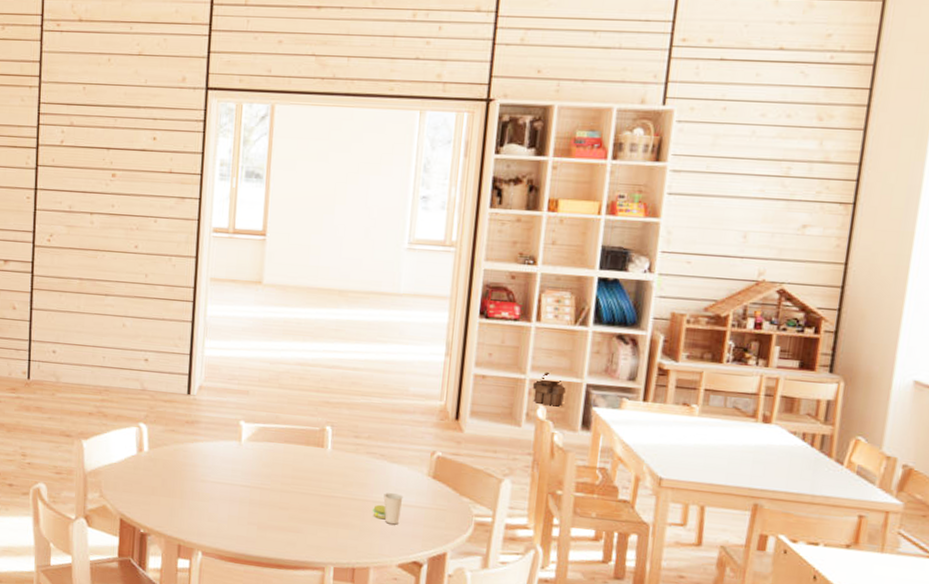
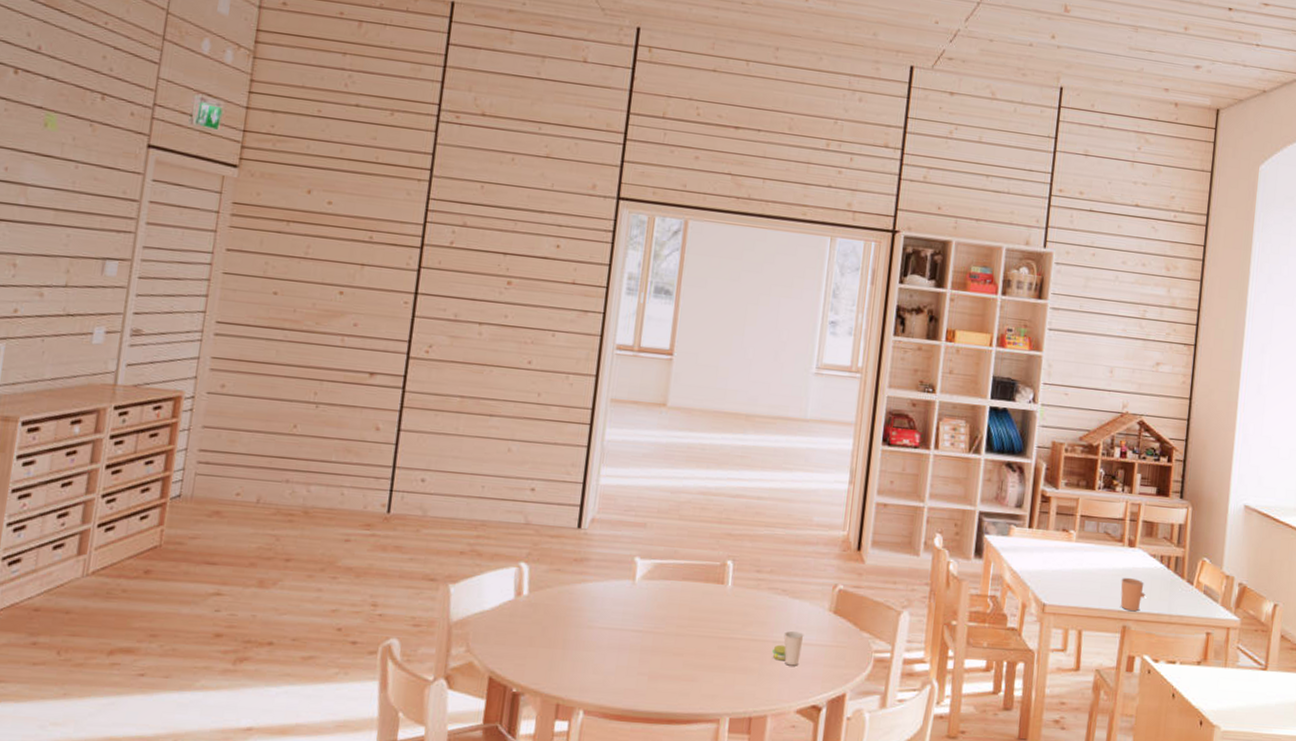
wooden blocks: present [533,371,566,407] -> none [931,499,961,535]
cup: none [752,454,783,490] -> present [1120,577,1146,612]

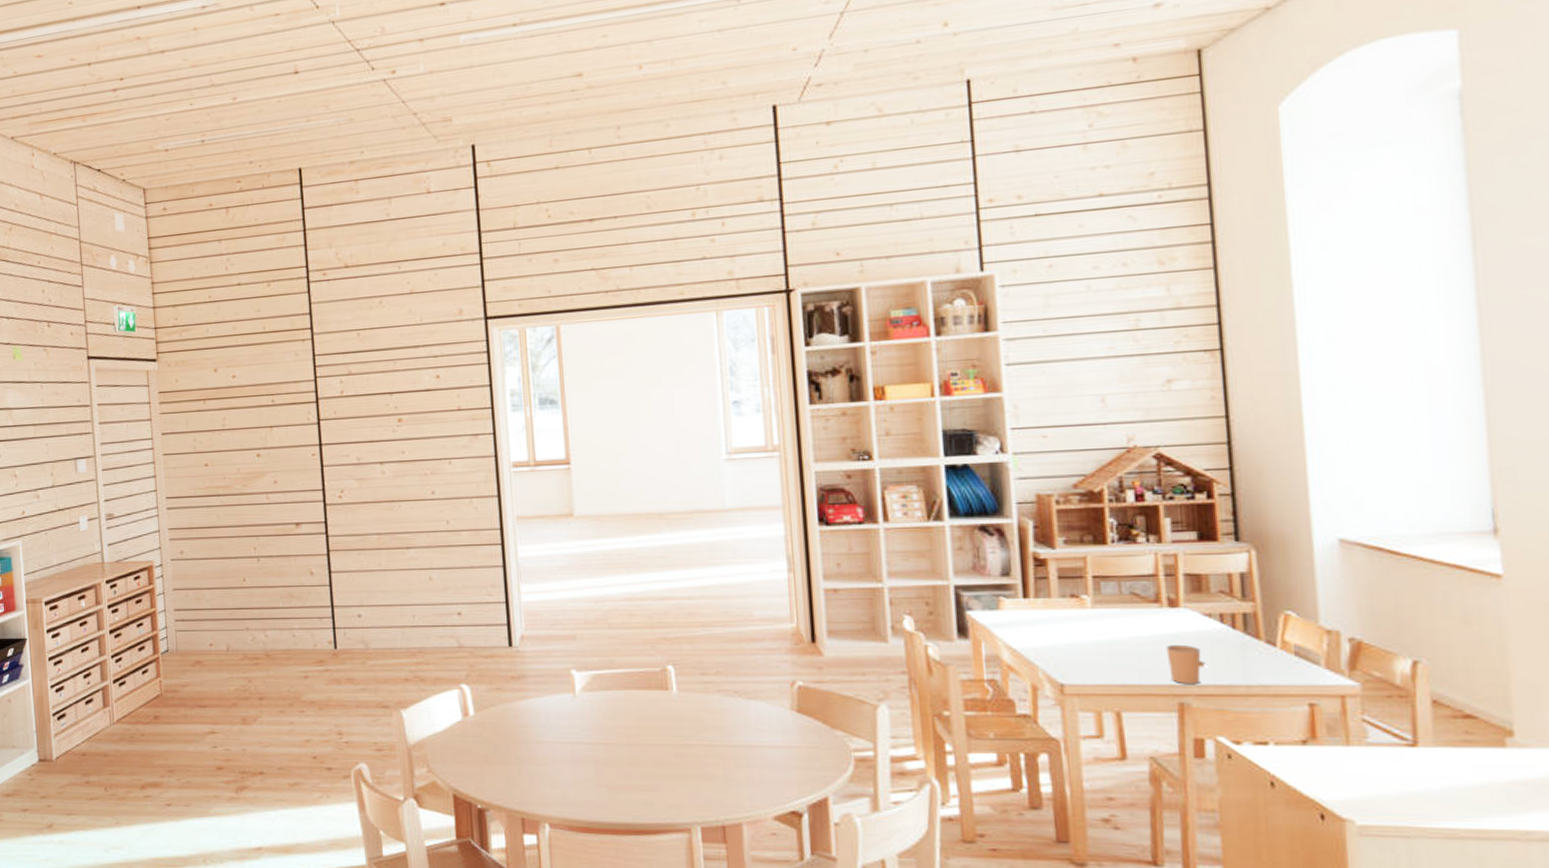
cup: present [772,631,804,666] -> none [735,734,768,771]

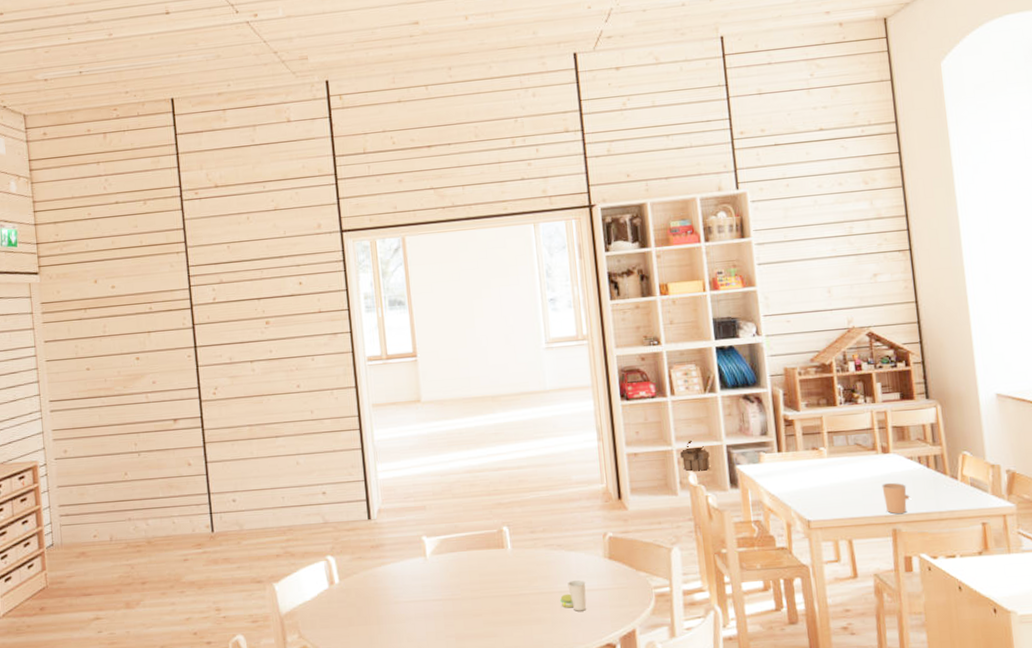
cup: none [735,734,768,771] -> present [560,580,587,612]
wooden blocks: none [893,576,932,615] -> present [680,440,710,472]

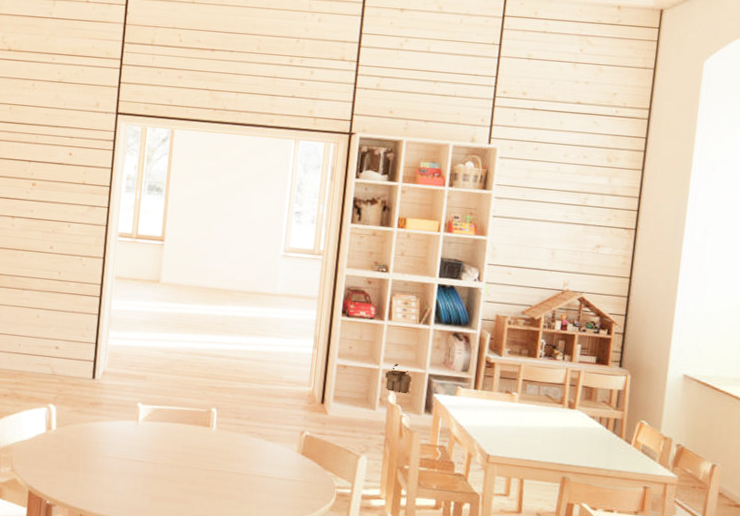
cup: present [560,580,587,612] -> none [250,467,277,496]
cup: present [881,482,910,515] -> none [560,435,585,465]

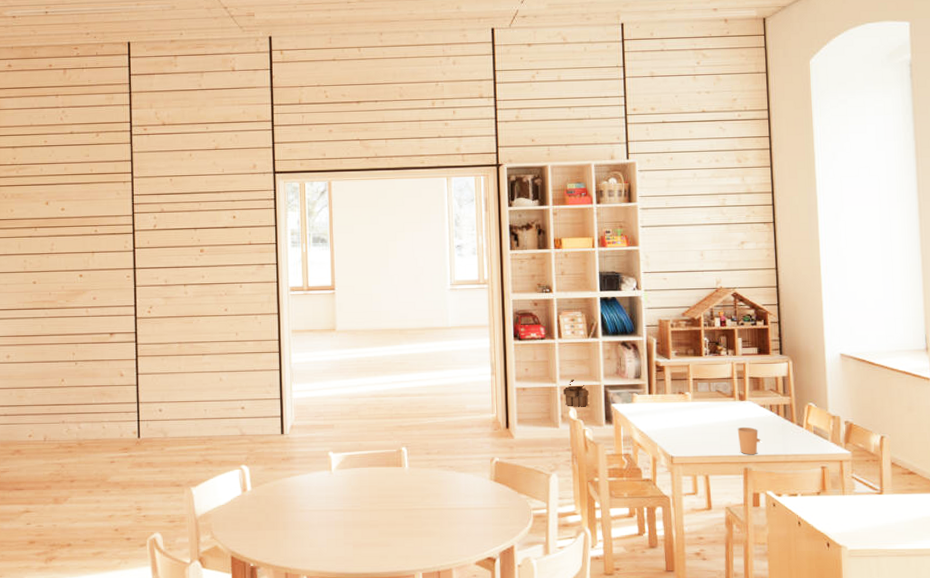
cup: none [560,435,585,465] -> present [737,426,761,455]

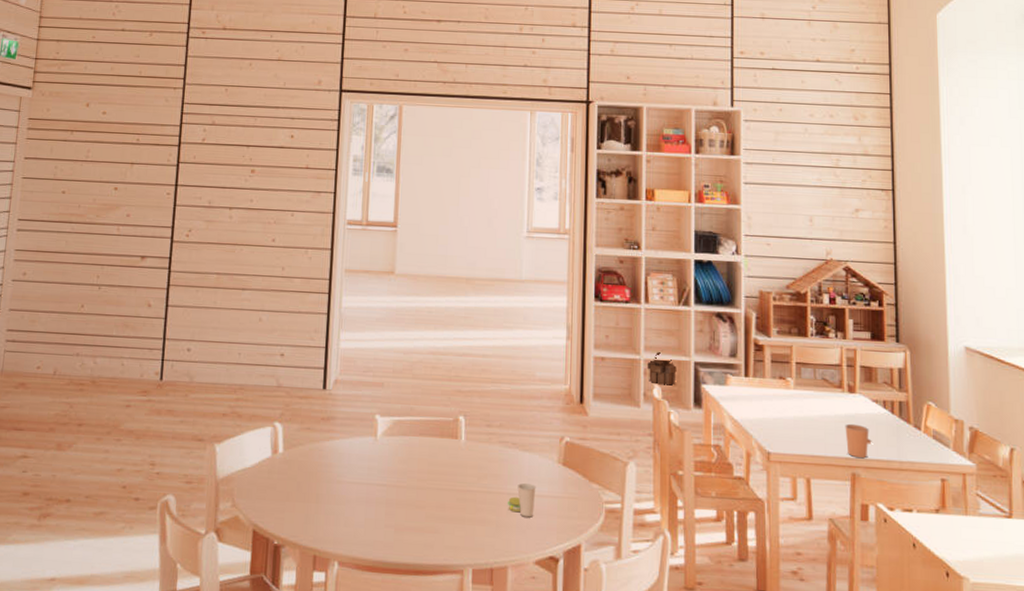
cup: none [449,499,473,527] -> present [508,483,536,518]

